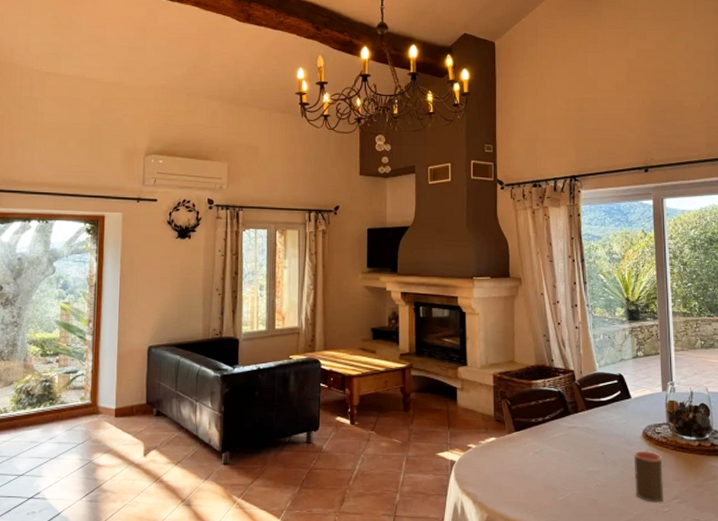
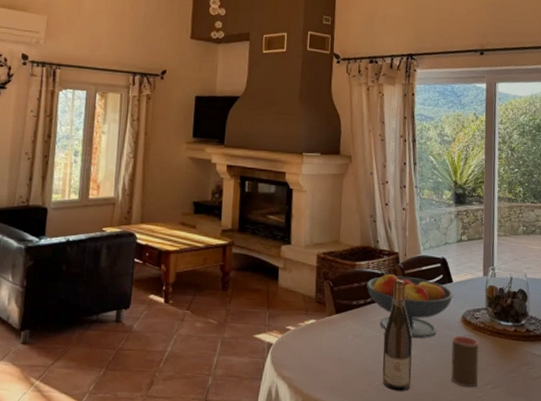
fruit bowl: none [544,392,633,454] -> present [367,274,454,338]
wine bottle: none [564,397,595,506] -> present [382,279,413,391]

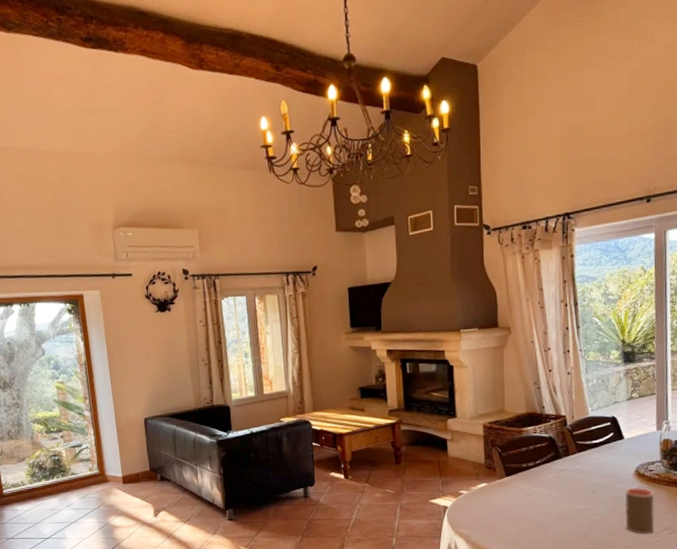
fruit bowl: present [367,274,454,338] -> none [535,436,626,493]
wine bottle: present [382,279,413,391] -> none [555,441,585,541]

